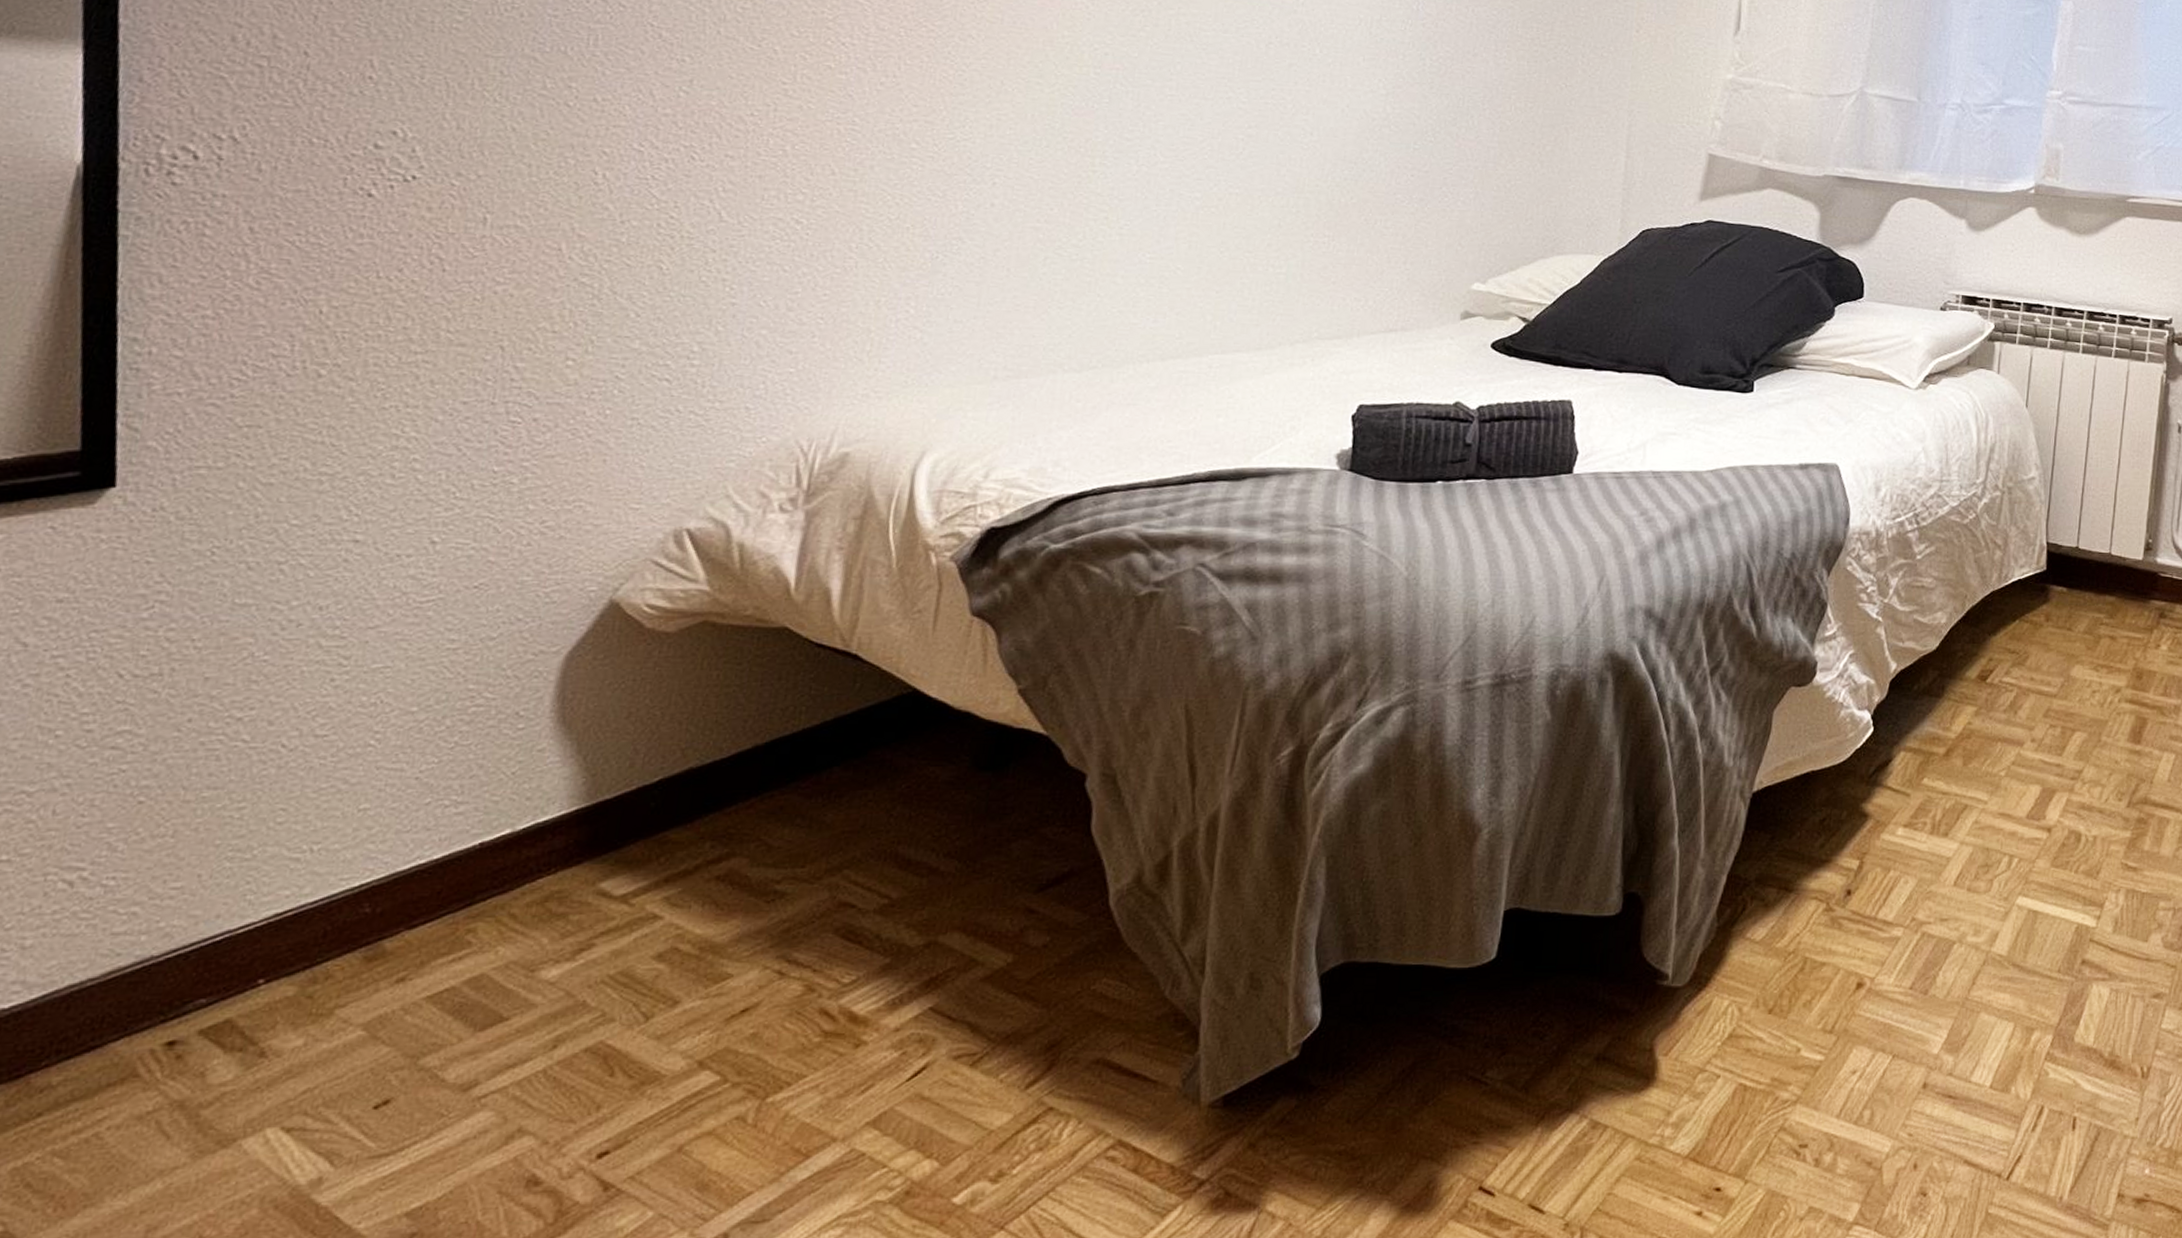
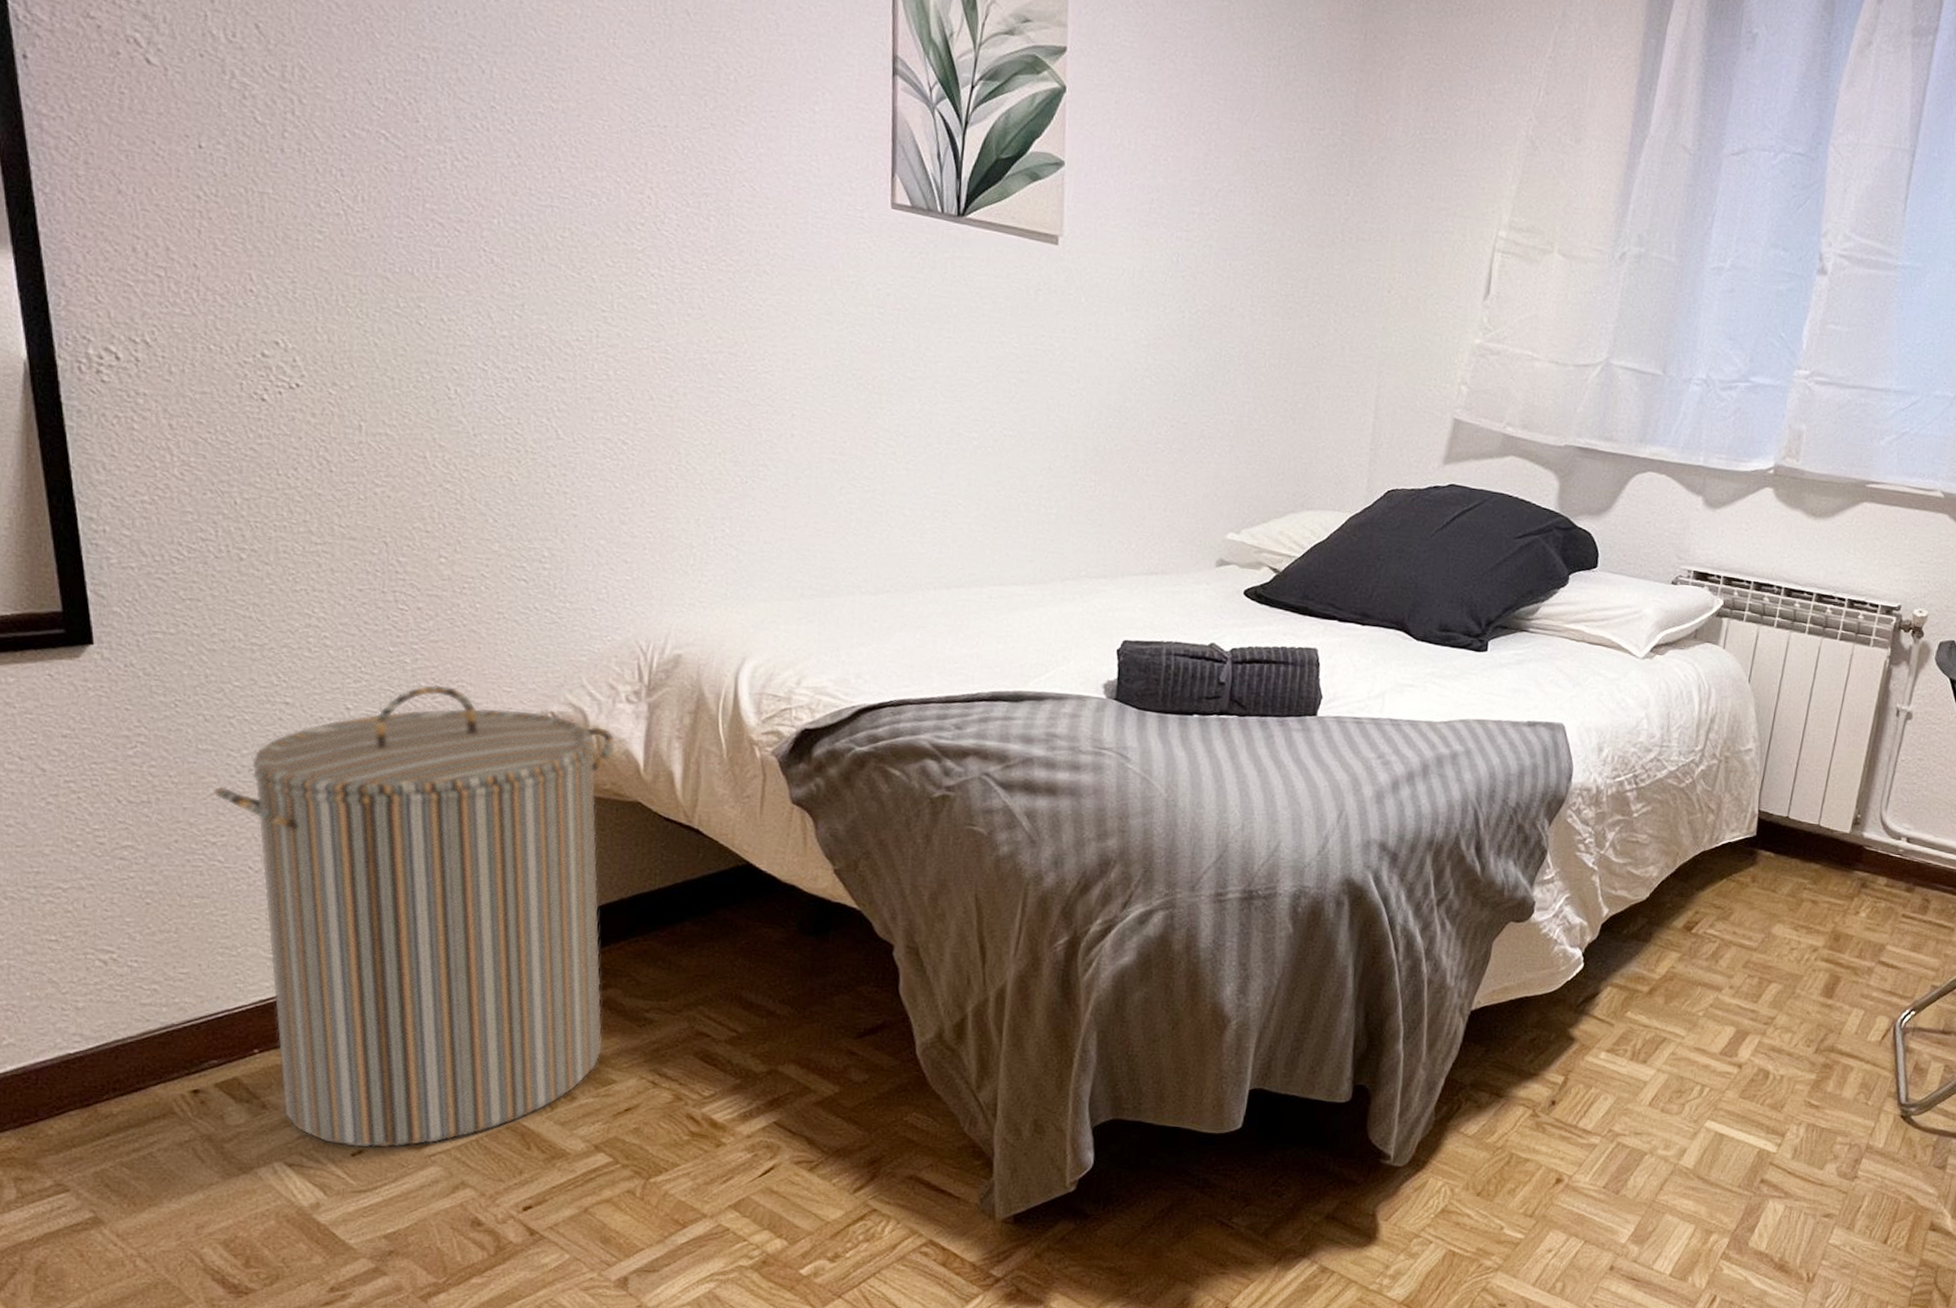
laundry hamper: none [248,507,762,1096] -> present [214,685,615,1148]

